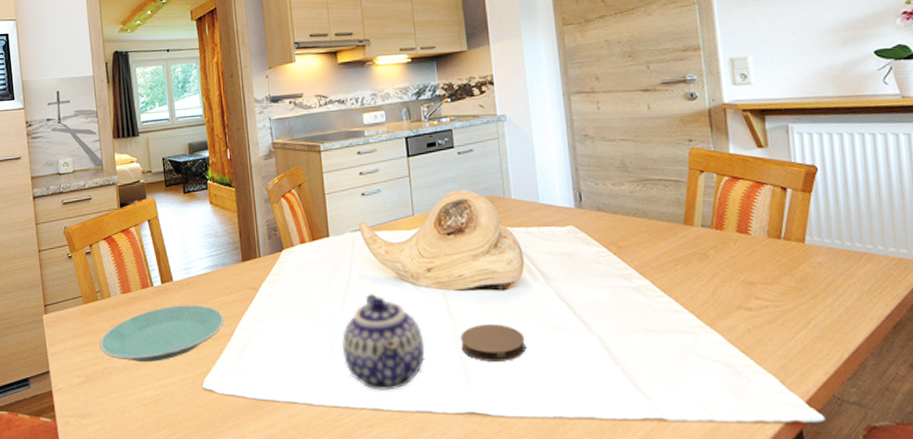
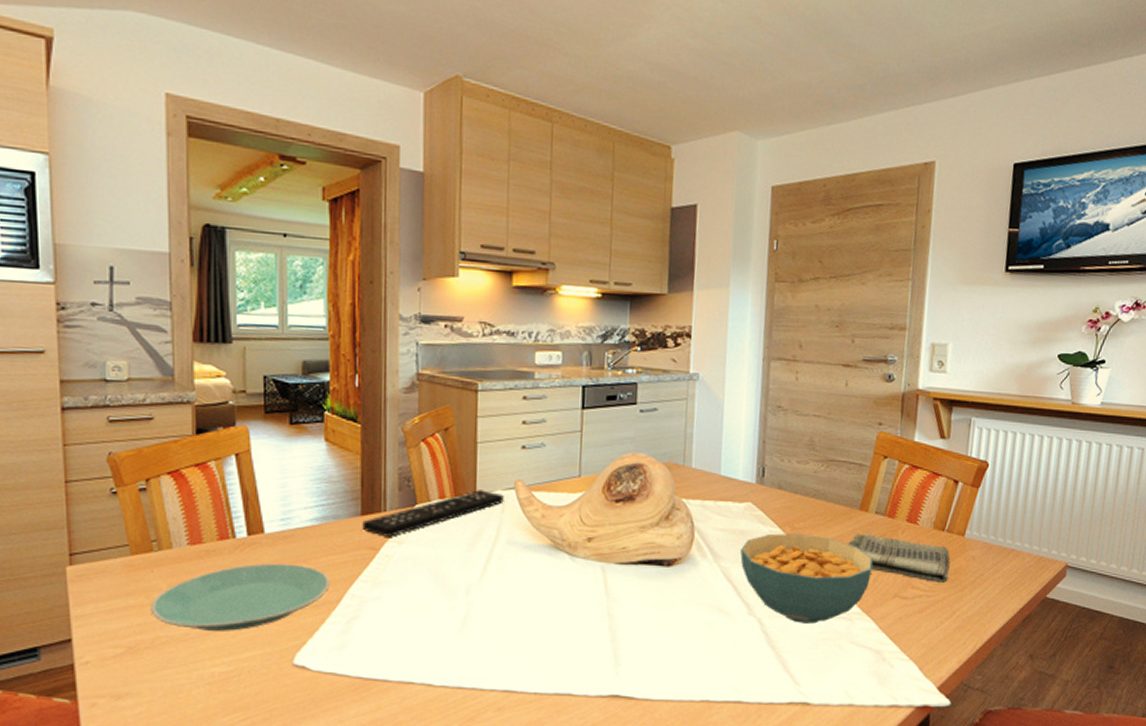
remote control: none [243,233,352,278] -> present [362,490,504,537]
teapot: present [342,294,425,390] -> none [476,563,573,671]
coaster: present [460,324,526,362] -> none [613,602,684,642]
cereal bowl: none [570,252,708,339] -> present [740,533,873,624]
dish towel: none [678,246,795,292] -> present [848,532,950,583]

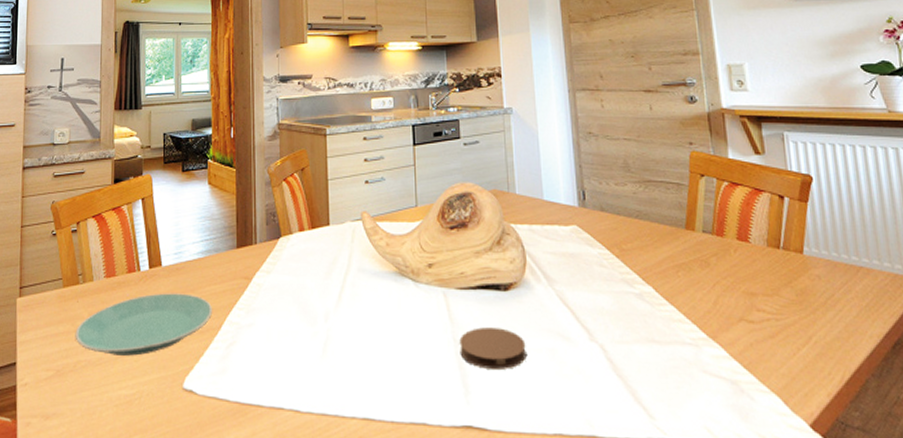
remote control: present [362,490,504,537] -> none [238,222,353,267]
coaster: none [613,602,684,642] -> present [459,327,526,369]
cereal bowl: present [740,533,873,624] -> none [573,255,711,350]
dish towel: present [848,532,950,583] -> none [680,252,795,304]

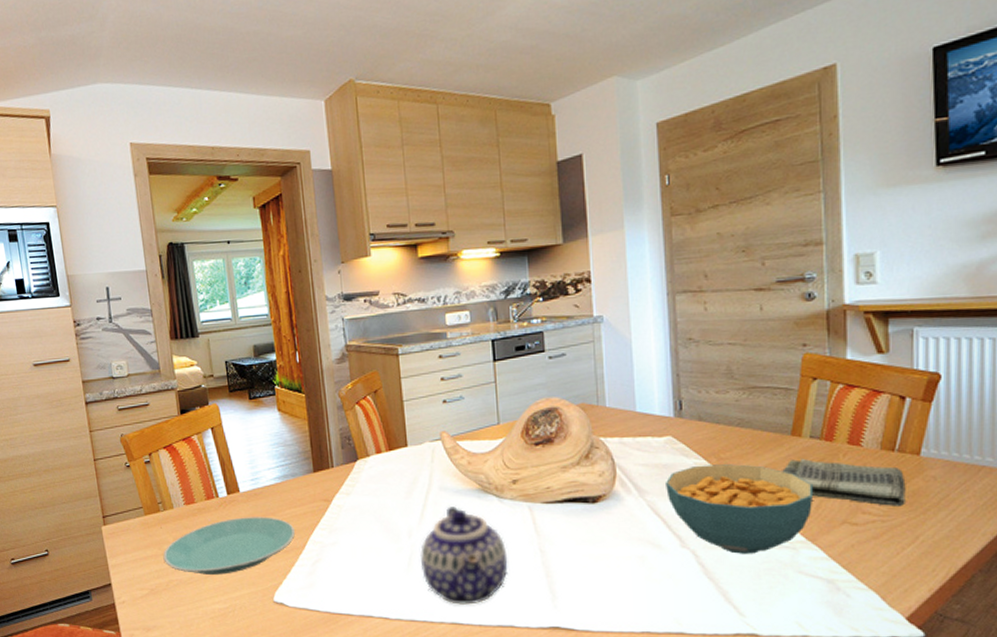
teapot: none [335,289,422,398] -> present [420,506,508,605]
coaster: present [459,327,526,369] -> none [546,538,615,576]
cereal bowl: none [573,255,711,350] -> present [666,464,812,554]
dish towel: none [680,252,795,304] -> present [782,458,906,506]

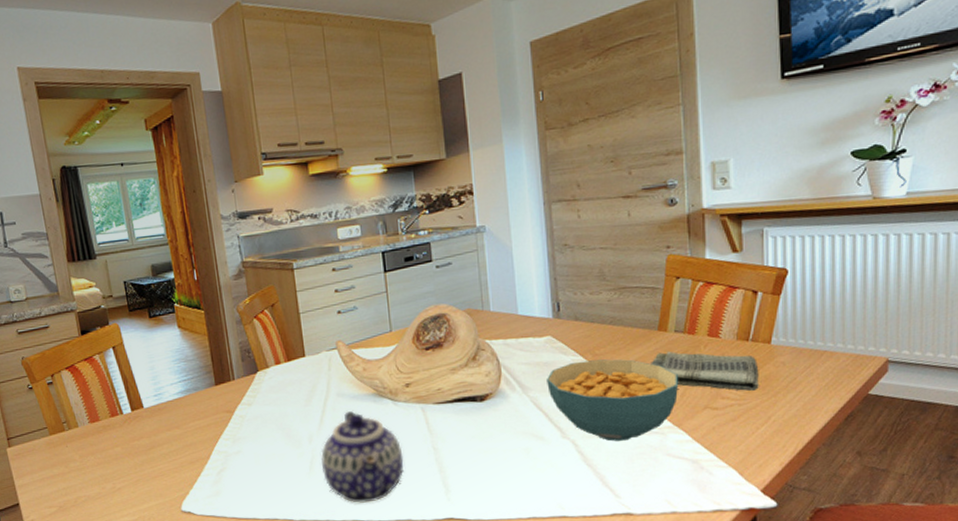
plate: present [163,517,295,575] -> none [70,430,200,489]

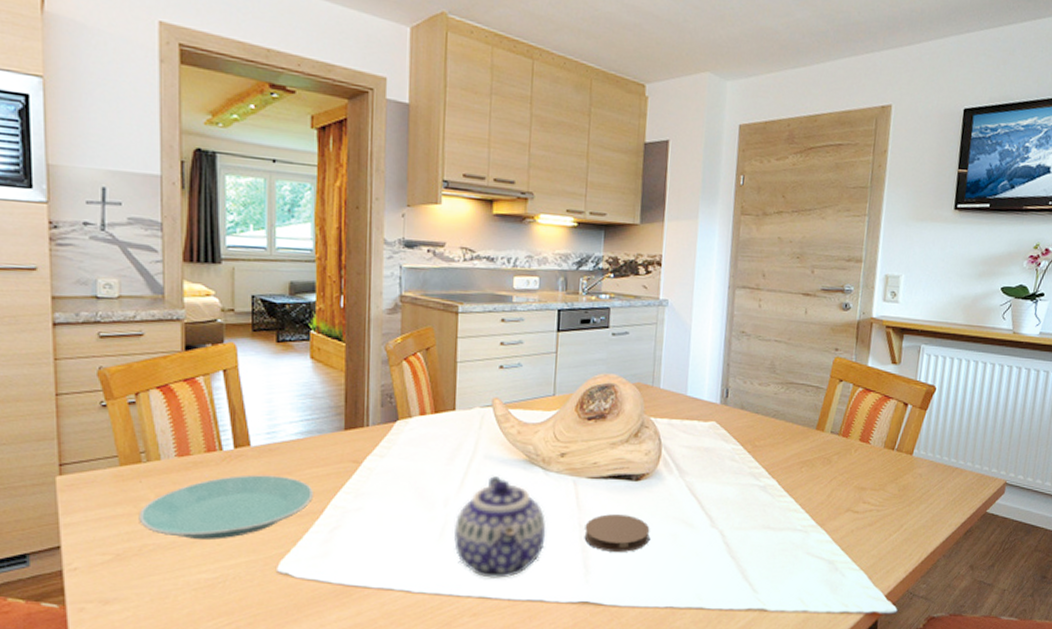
plate: none [70,430,200,489] -> present [138,474,313,540]
coaster: none [439,434,502,470] -> present [584,514,650,552]
cereal bowl: present [547,359,678,441] -> none [704,451,828,536]
dish towel: present [651,350,759,391] -> none [805,450,899,498]

